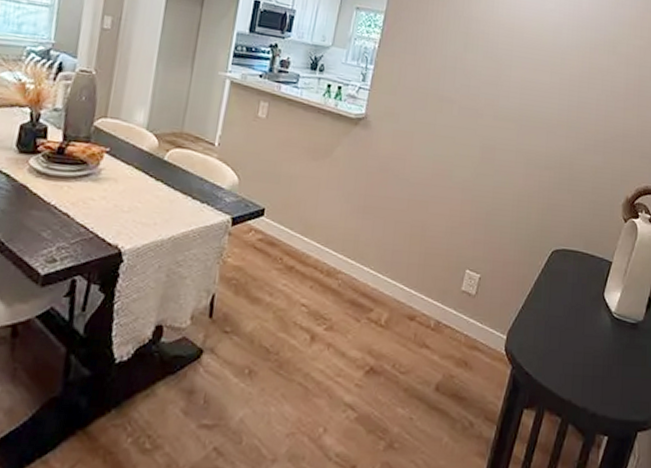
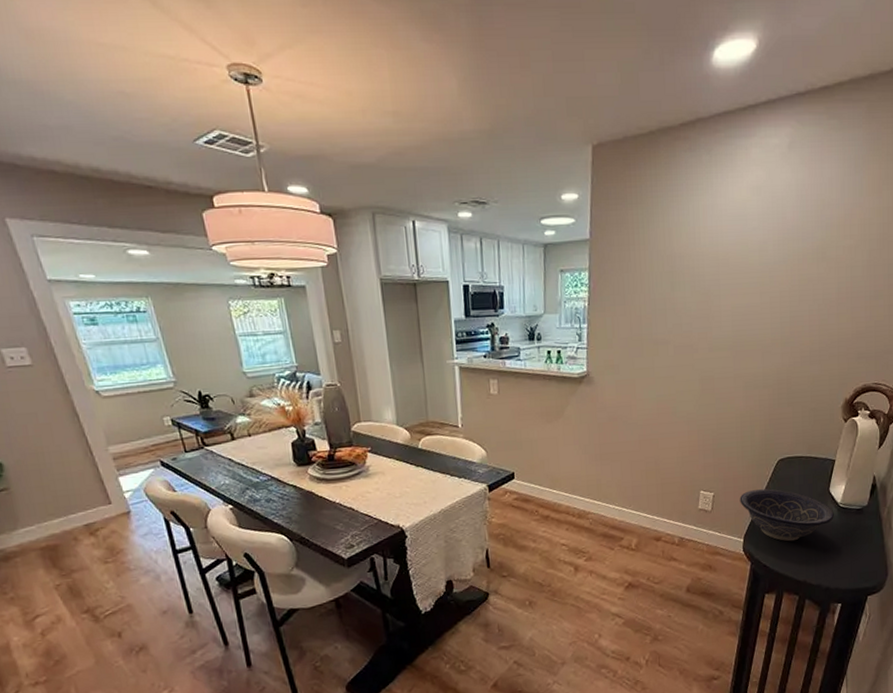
decorative bowl: none [507,279,607,349] -> present [740,488,834,542]

